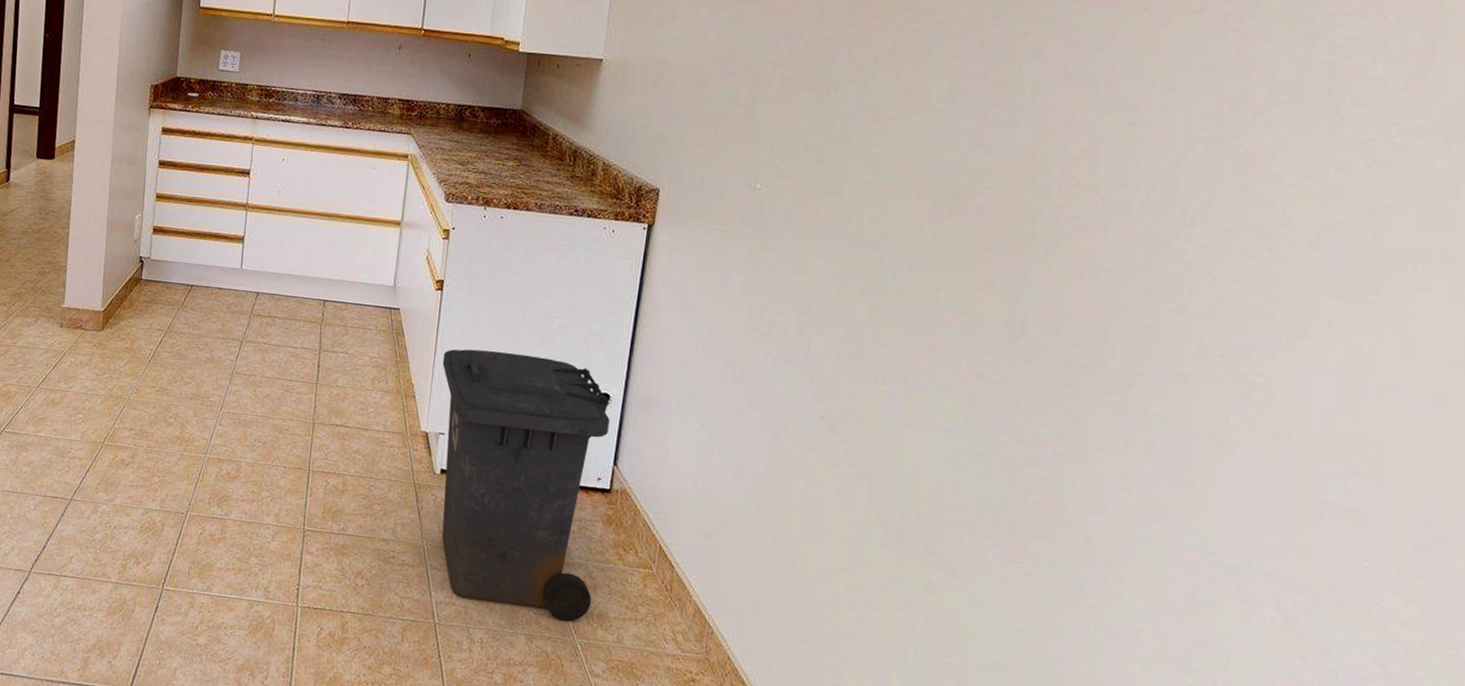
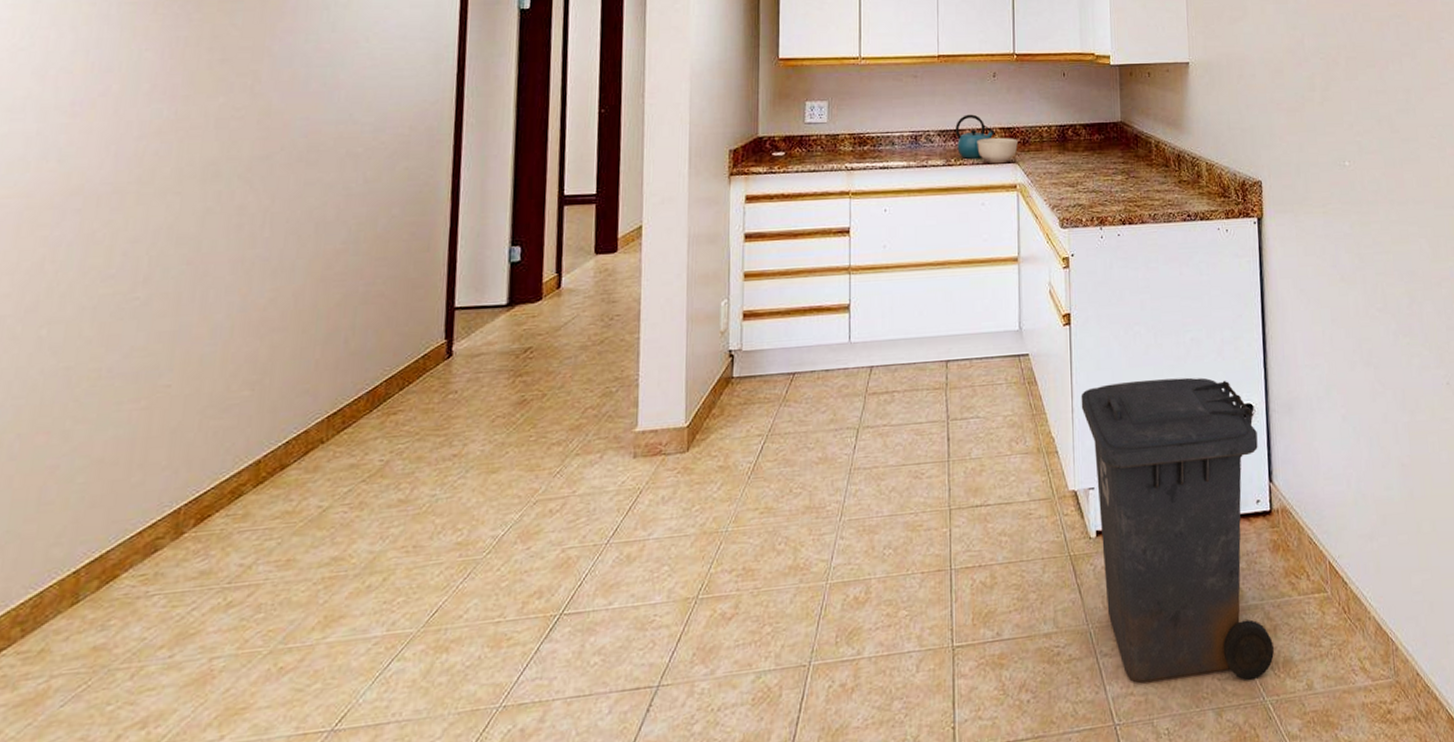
kettle: none [355,82,394,125] -> present [955,114,995,159]
bowl: none [374,106,416,134] -> present [977,137,1019,164]

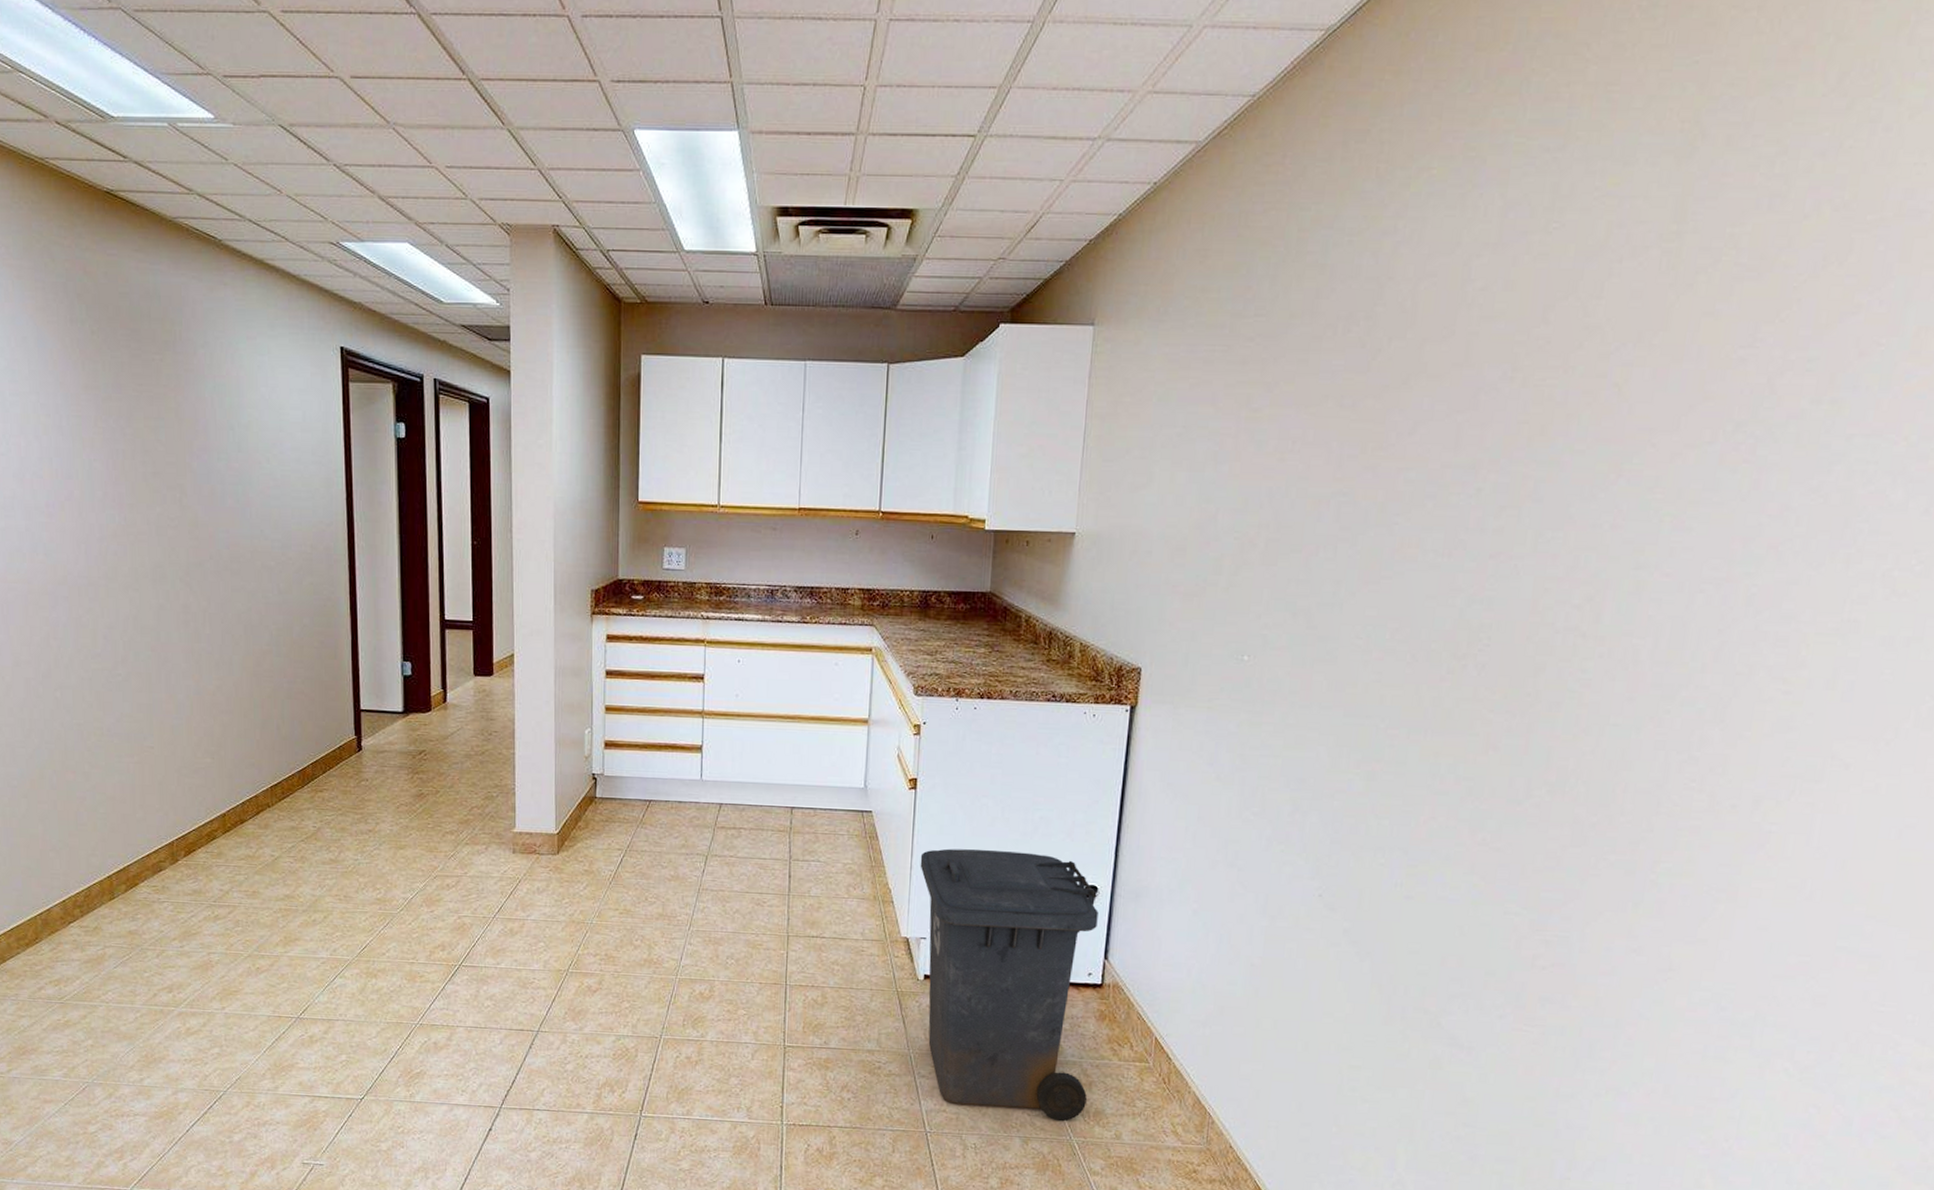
kettle: present [955,114,995,159] -> none [813,572,854,618]
bowl: present [977,137,1019,164] -> none [834,597,878,626]

